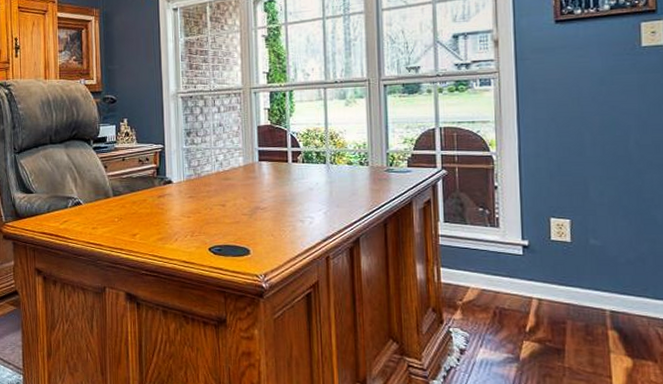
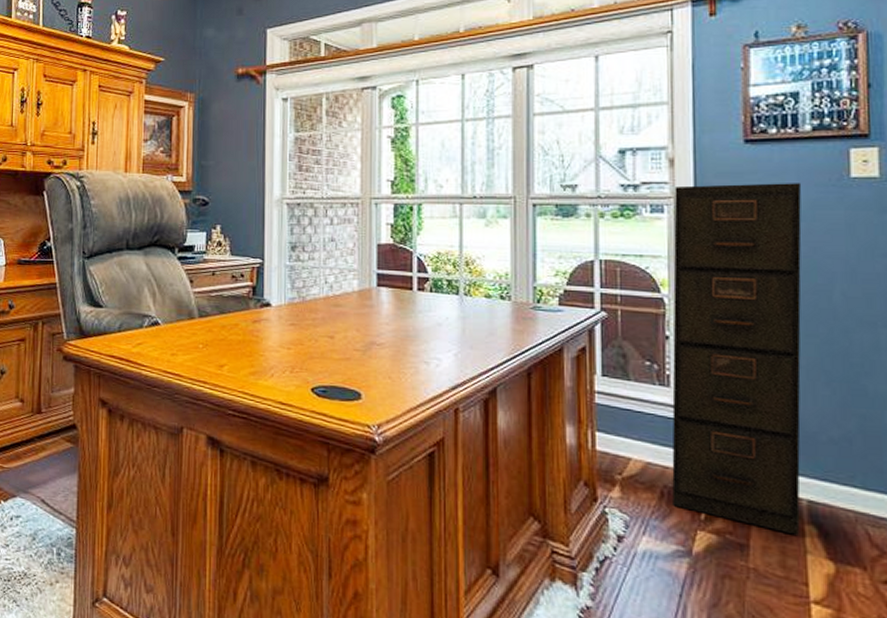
filing cabinet: none [499,54,605,339] -> present [672,183,802,535]

